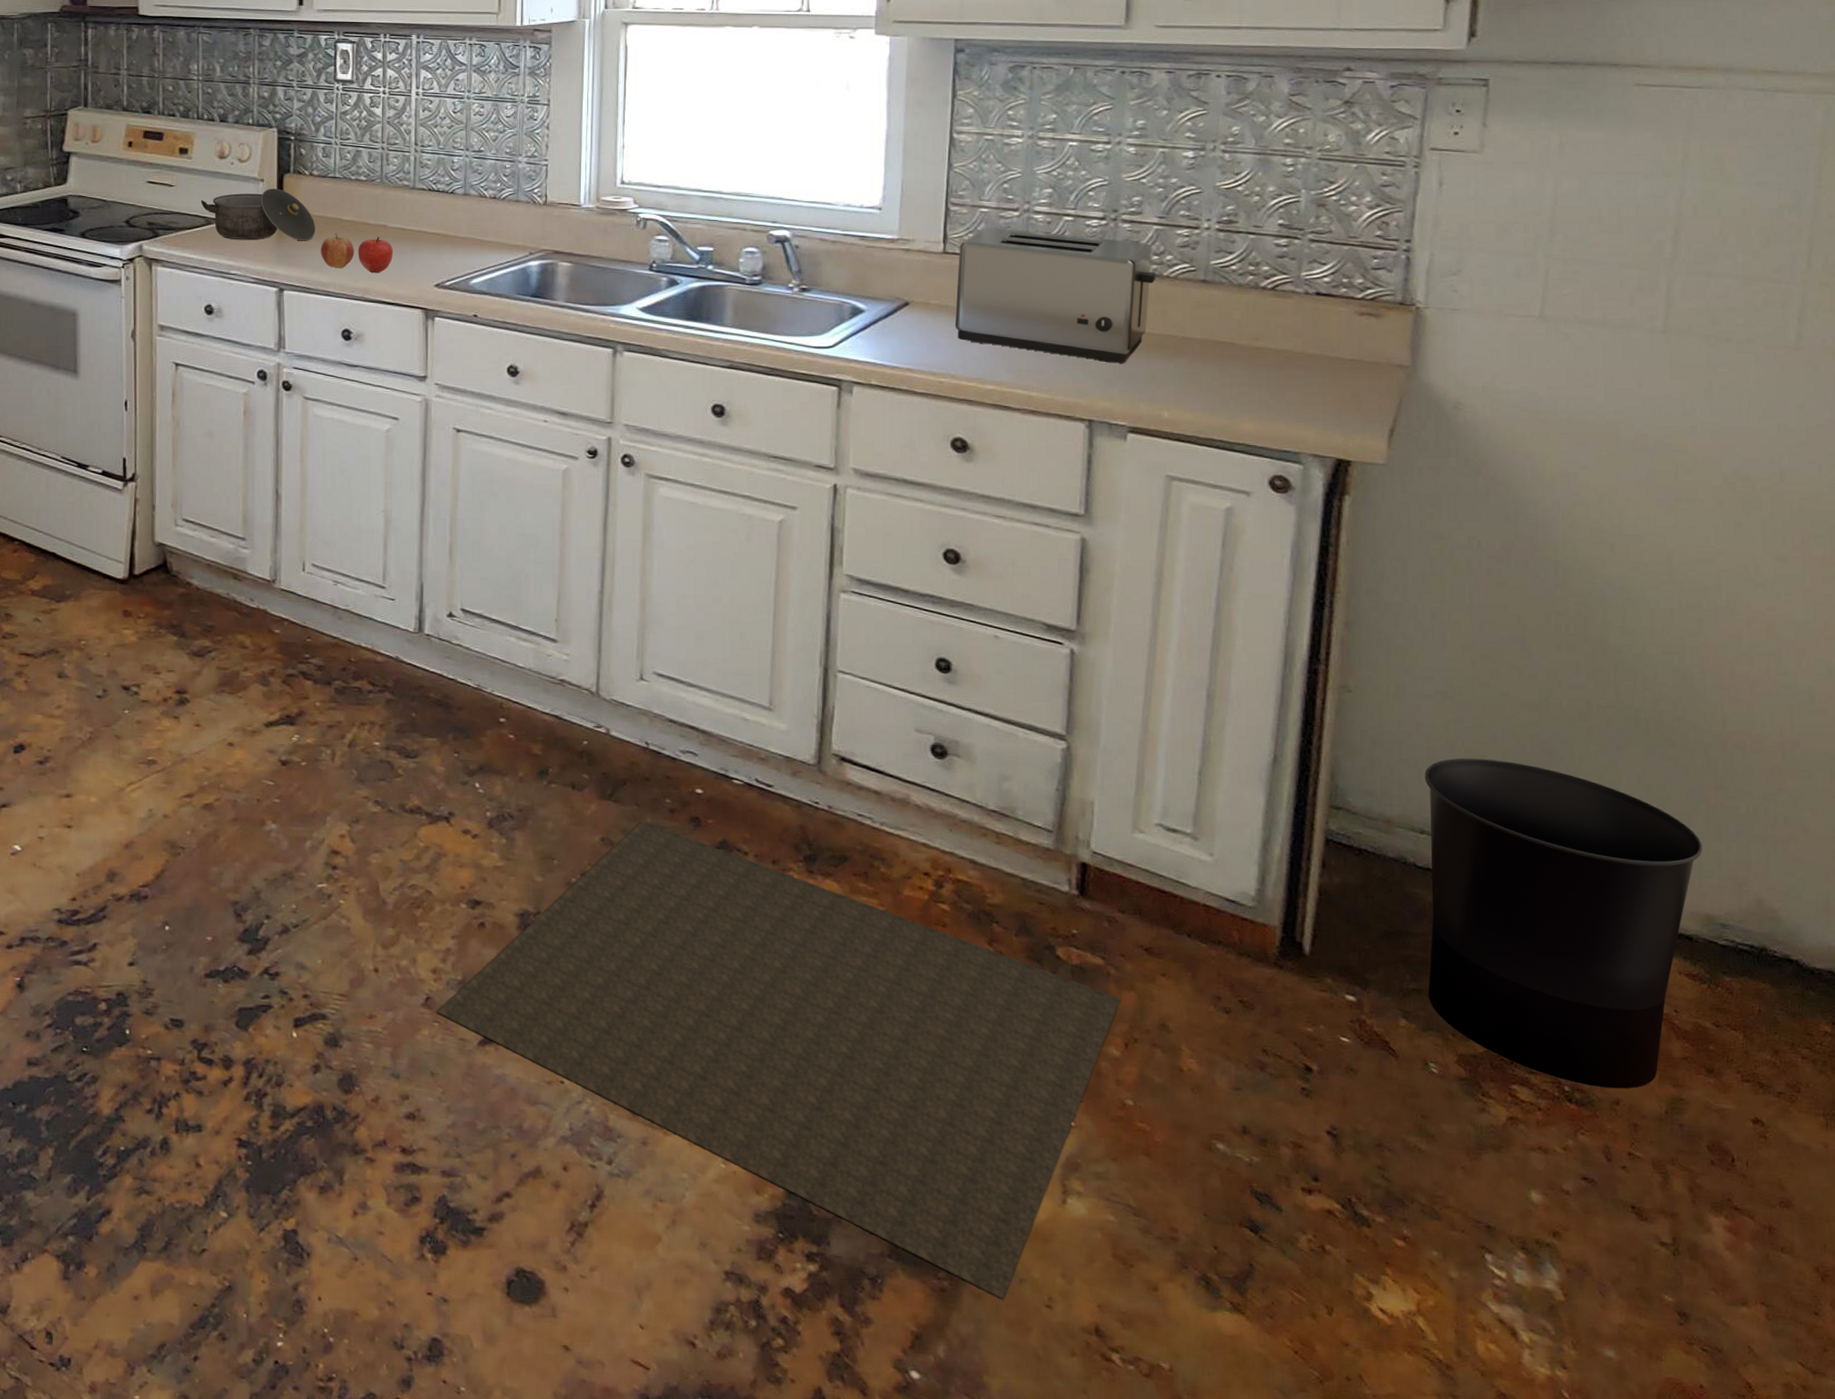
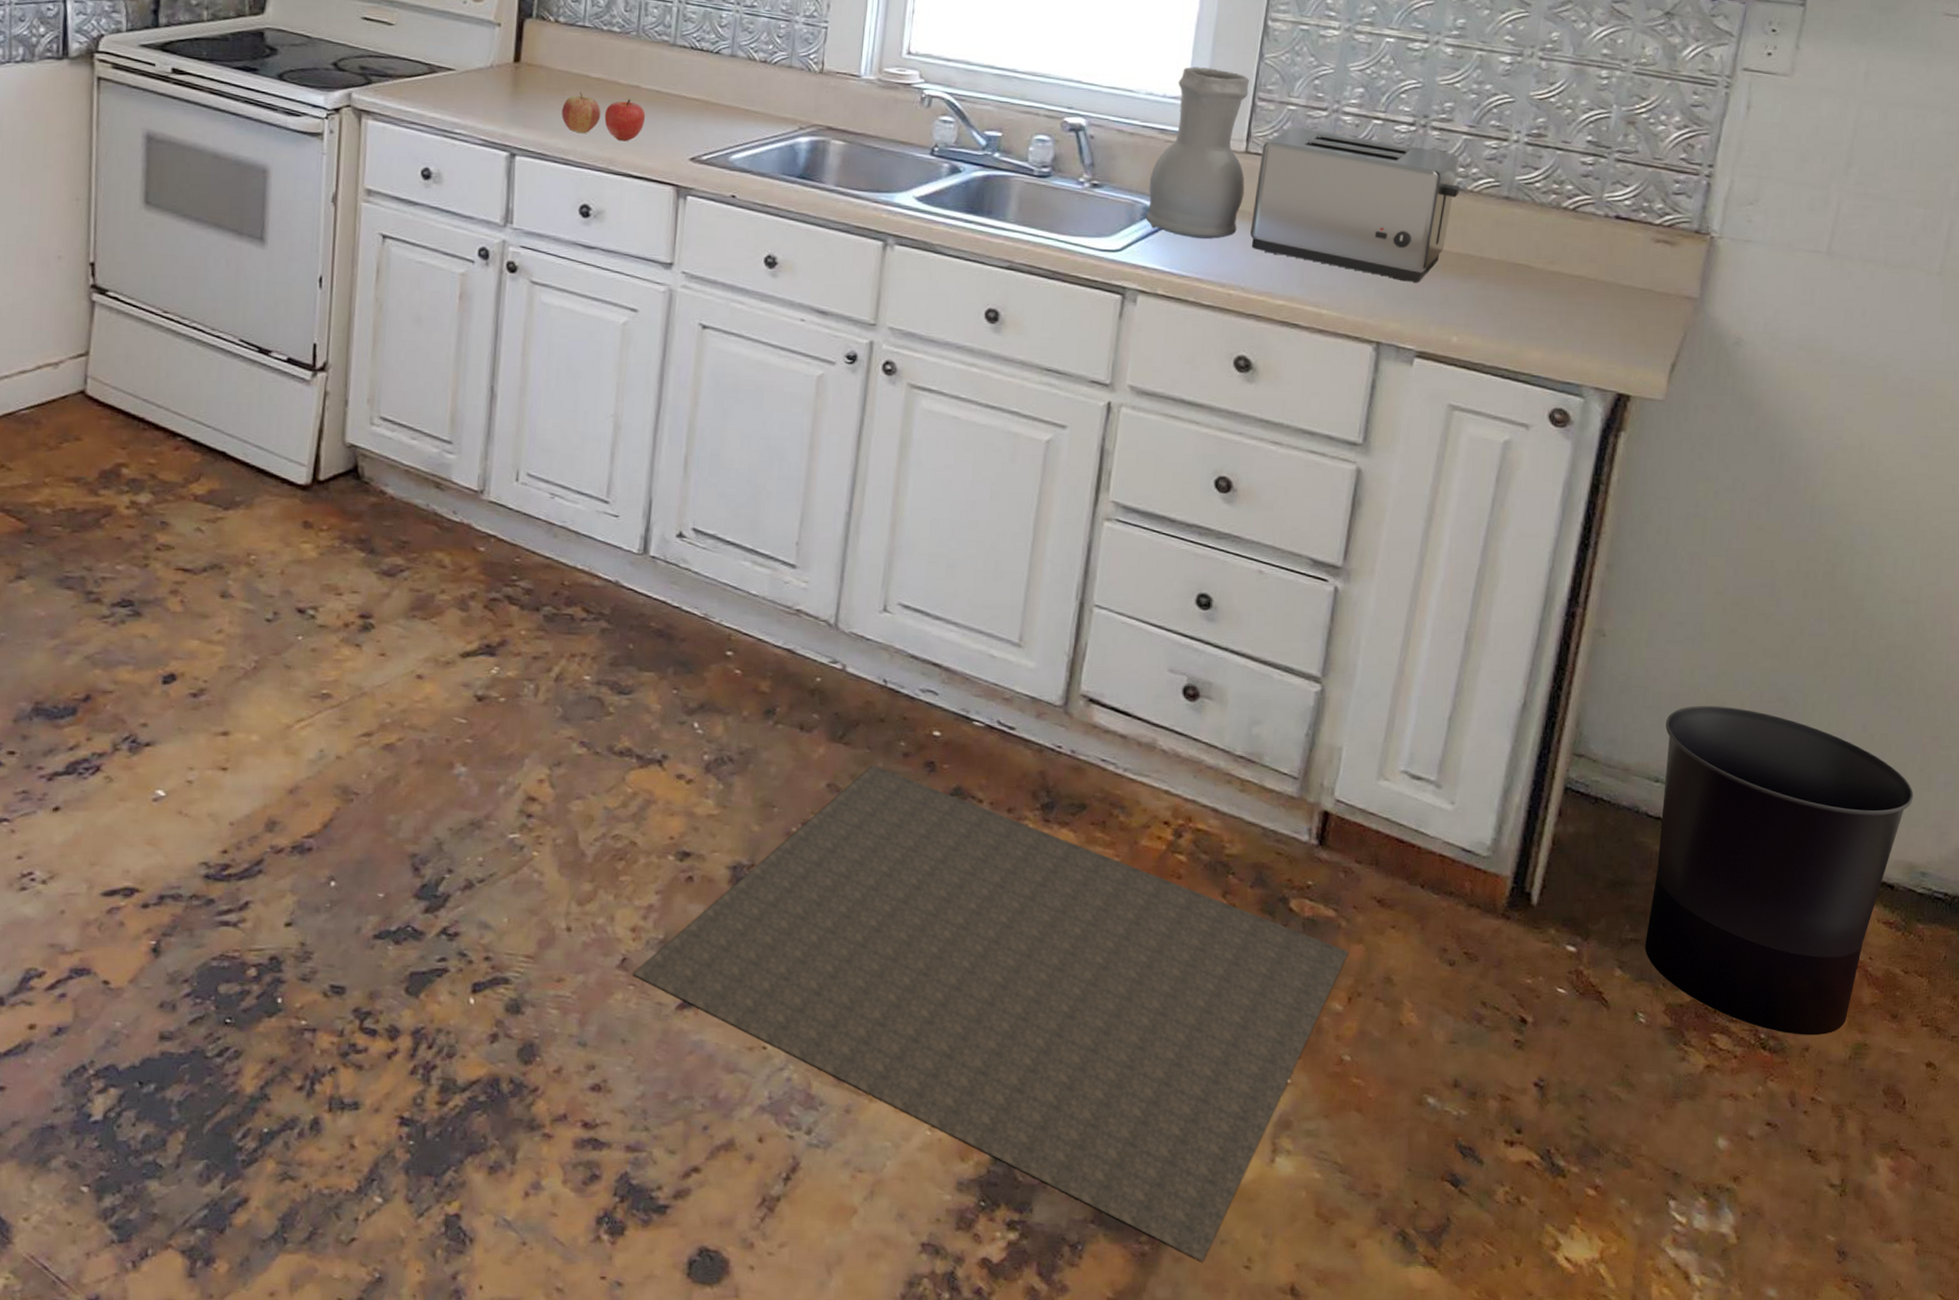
cooking pot: present [200,188,316,241] -> none [424,34,558,100]
ceramic jug: none [854,179,946,332] -> present [1145,67,1250,239]

